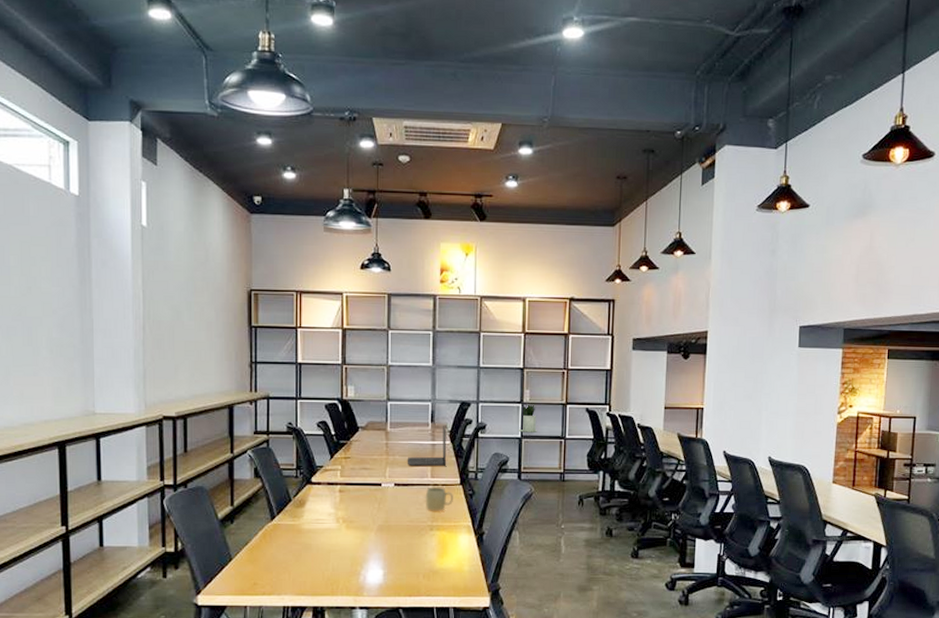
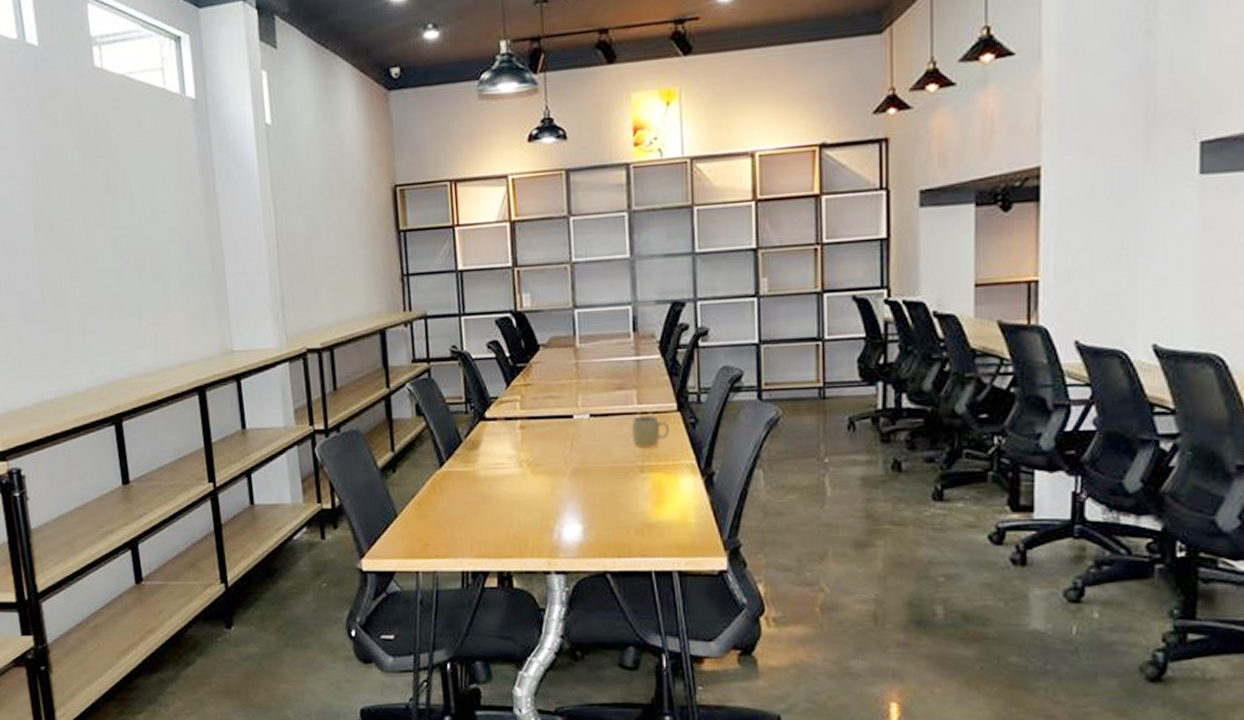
laptop: present [407,426,446,467] -> none [604,335,656,391]
planter: present [518,403,538,433] -> none [754,295,783,337]

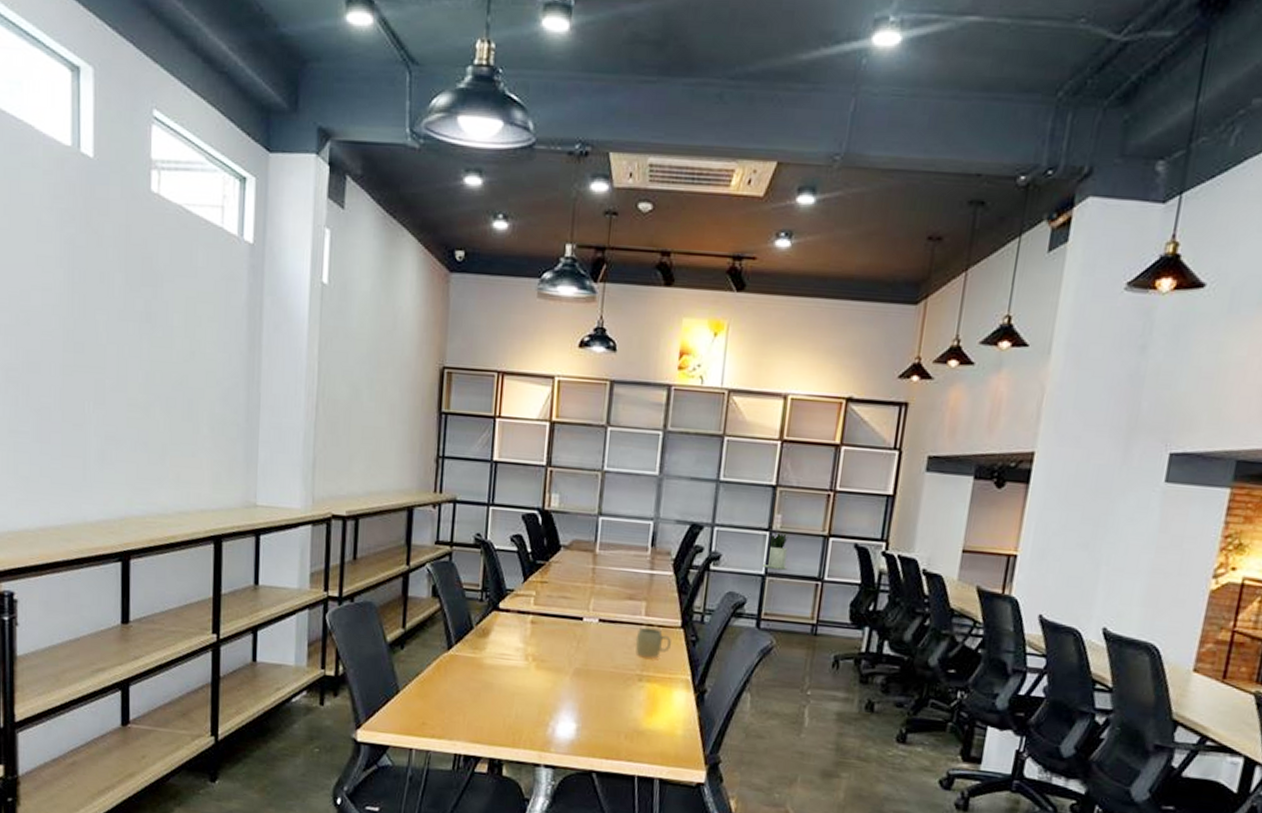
planter: none [754,295,783,337] -> present [762,531,789,571]

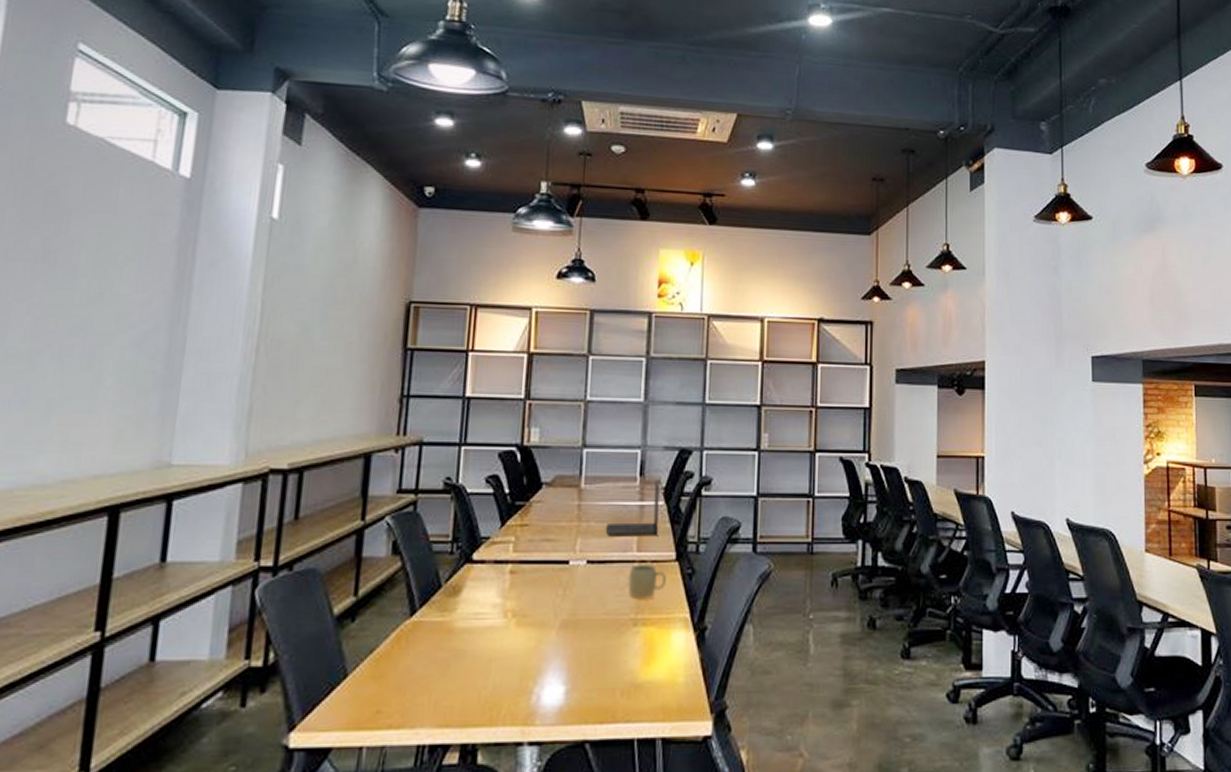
laptop: none [616,552,670,604] -> present [605,481,660,537]
planter: present [762,531,789,571] -> none [753,450,779,490]

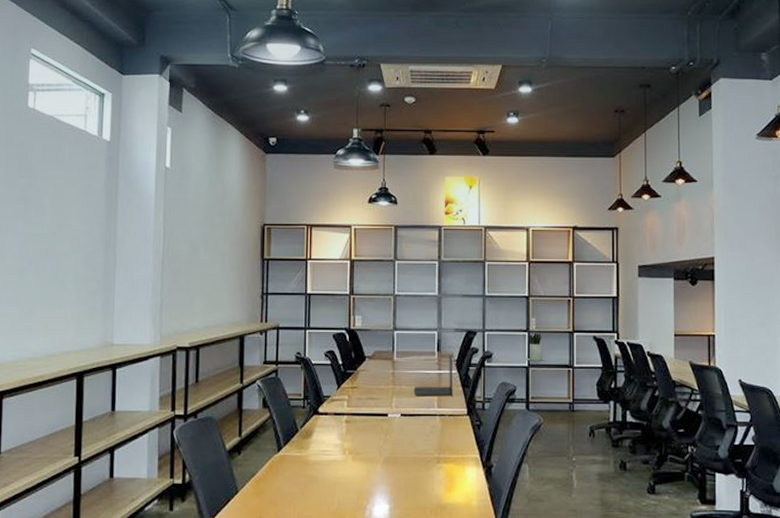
mug: present [627,564,666,599] -> none [432,417,460,443]
planter: none [753,450,779,490] -> present [525,331,545,362]

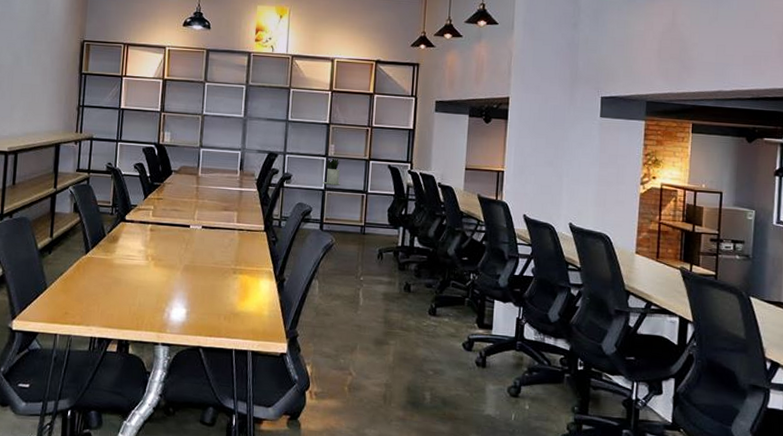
laptop: present [413,355,453,397] -> none [215,174,254,213]

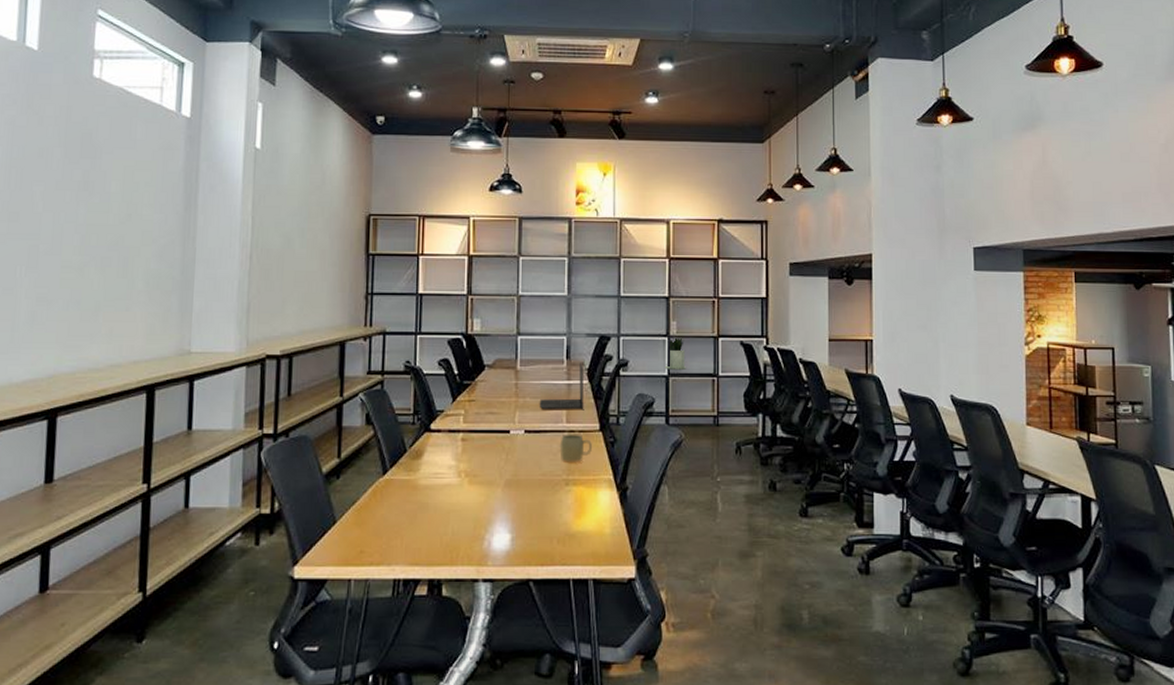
laptop: none [215,174,254,213] -> present [539,363,584,410]
mug: none [230,231,257,256] -> present [559,434,592,462]

